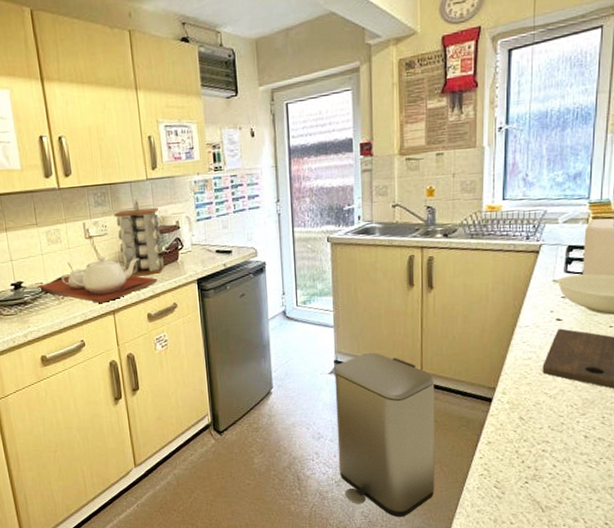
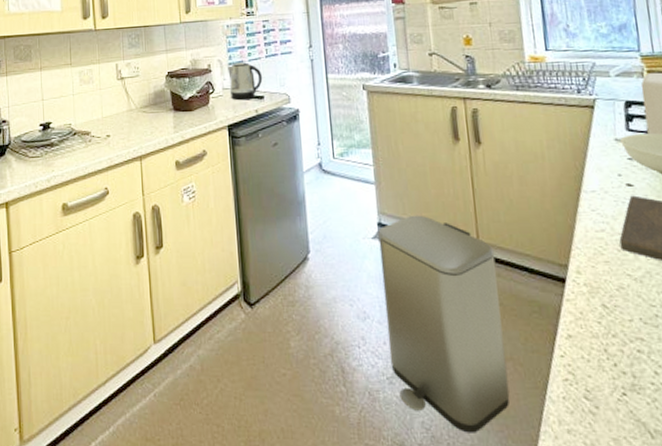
tea set: present [37,255,158,304] -> none [65,97,187,149]
spice rack: present [114,200,165,277] -> none [146,42,195,121]
kettle: none [196,218,231,256] -> present [228,62,263,101]

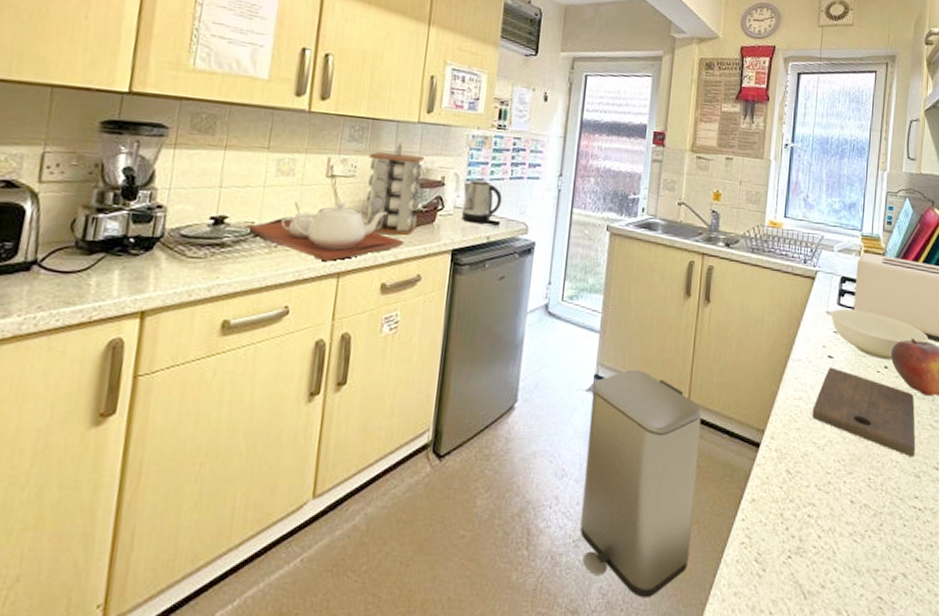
tea set: none [65,97,187,149] -> present [245,201,404,262]
spice rack: none [146,42,195,121] -> present [364,142,425,237]

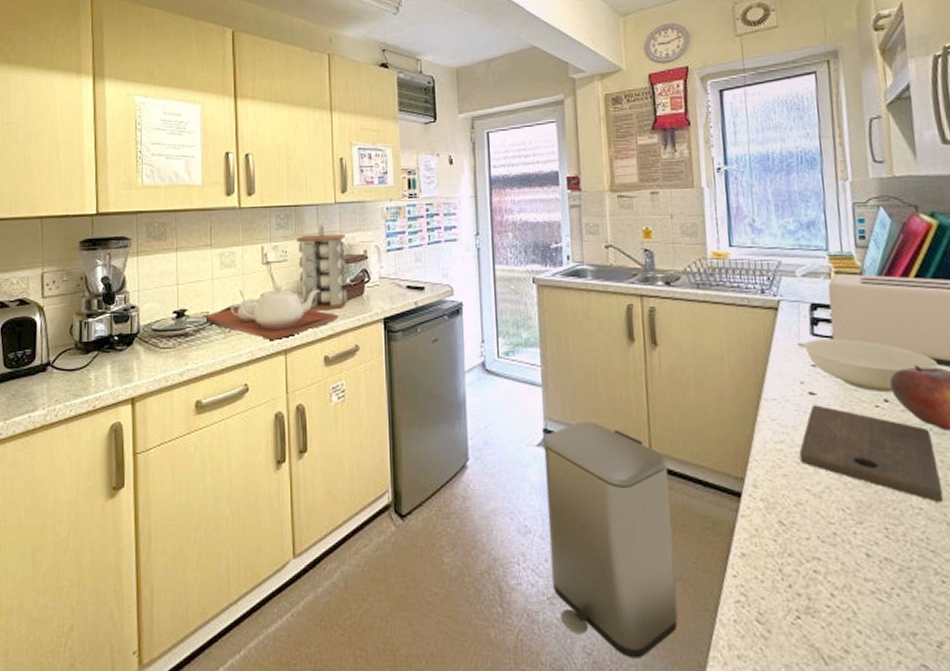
kettle: present [460,179,503,225] -> none [386,249,424,292]

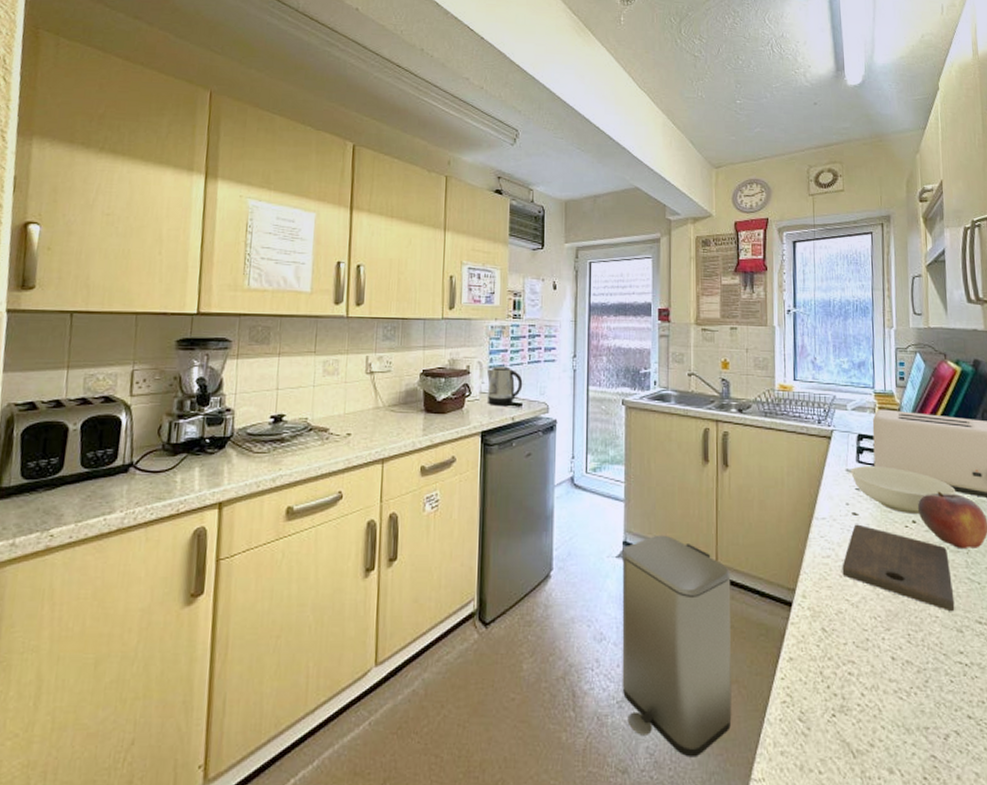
tea set: present [202,284,339,341] -> none [300,394,438,450]
spice rack: present [296,224,348,311] -> none [401,338,450,422]
kettle: none [386,249,424,292] -> present [486,366,523,407]

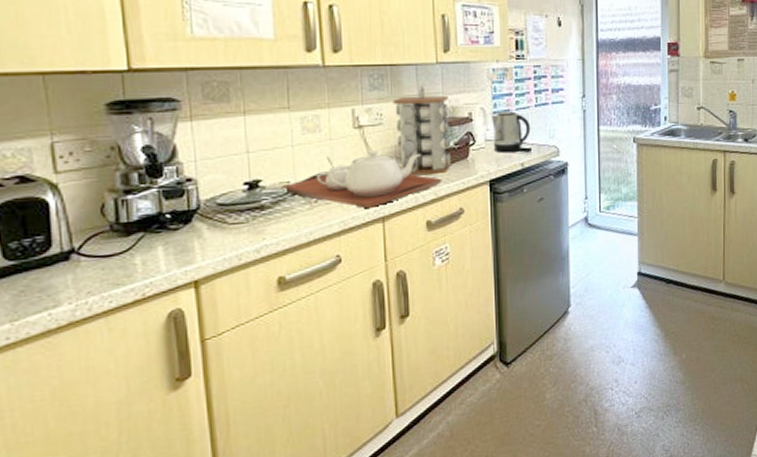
tea set: none [300,394,438,450] -> present [281,149,442,209]
spice rack: none [401,338,450,422] -> present [393,85,452,176]
pedal bin: present [622,534,732,757] -> none [637,262,736,447]

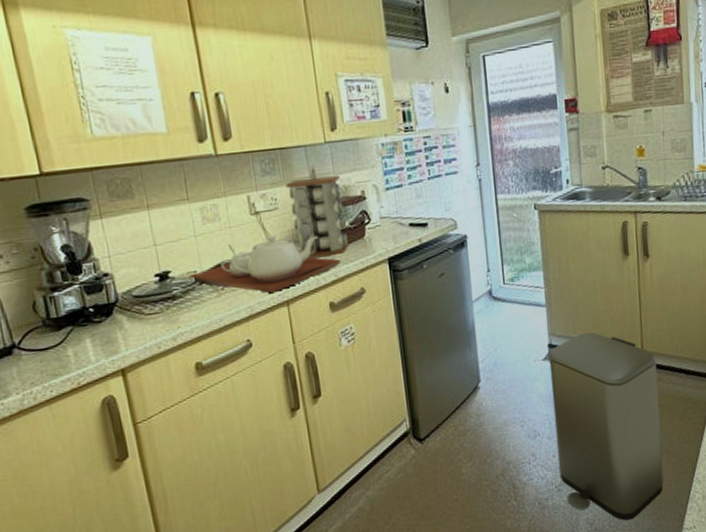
kettle: present [492,111,531,154] -> none [385,186,426,231]
pedal bin: none [637,262,736,447] -> present [548,332,664,521]

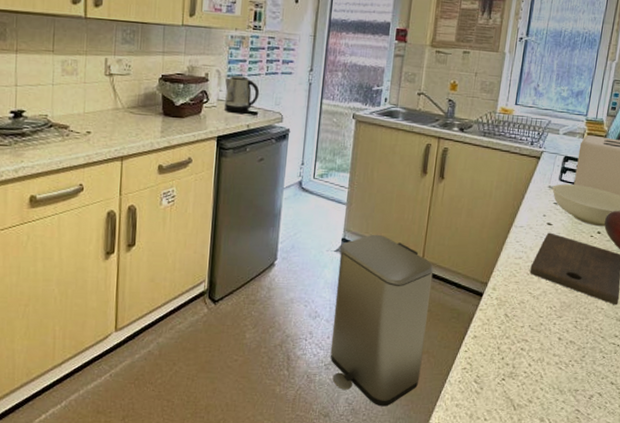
tea set: present [189,234,341,294] -> none [40,96,176,148]
spice rack: present [285,166,349,259] -> none [140,44,189,126]
kettle: none [385,186,426,231] -> present [223,75,260,115]

